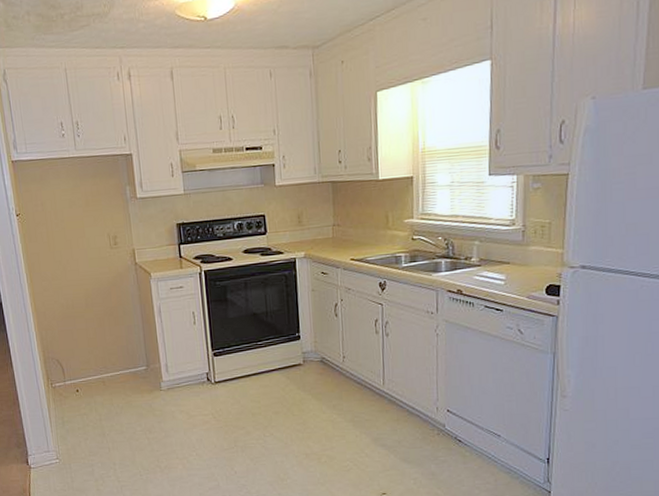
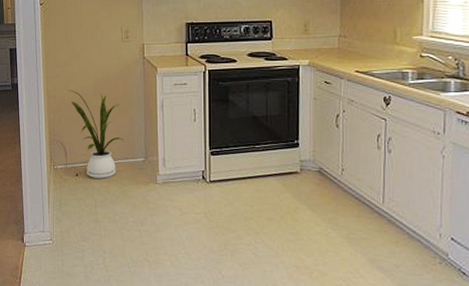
house plant: none [58,304,125,392] -> present [68,90,125,179]

